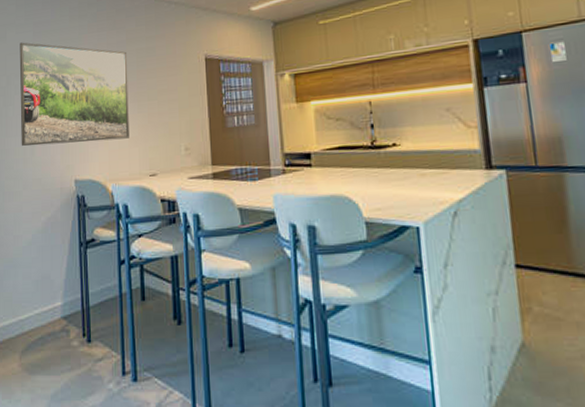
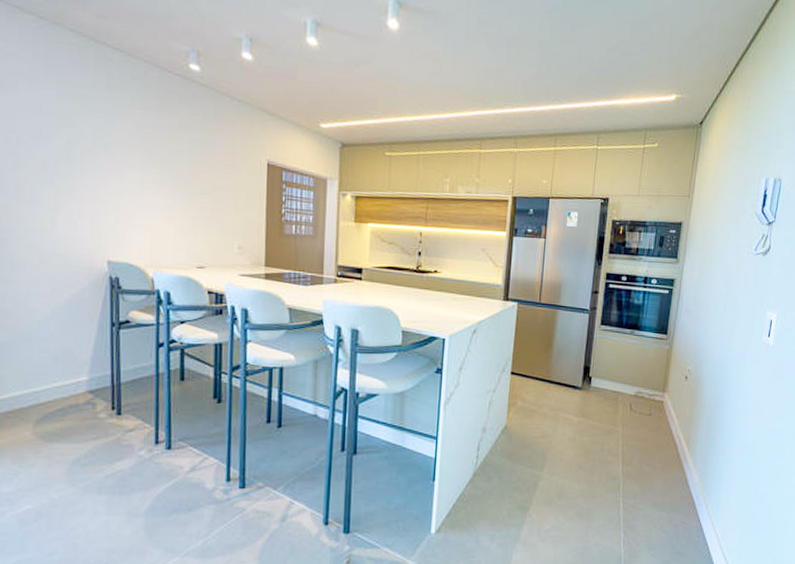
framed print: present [19,42,129,146] -> none [36,99,179,228]

